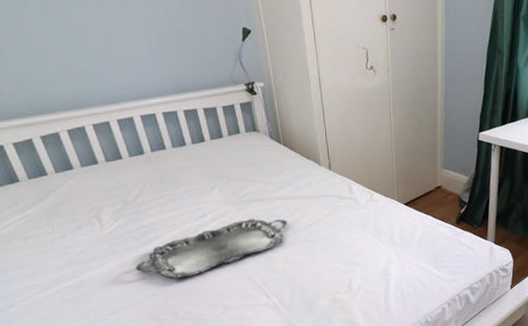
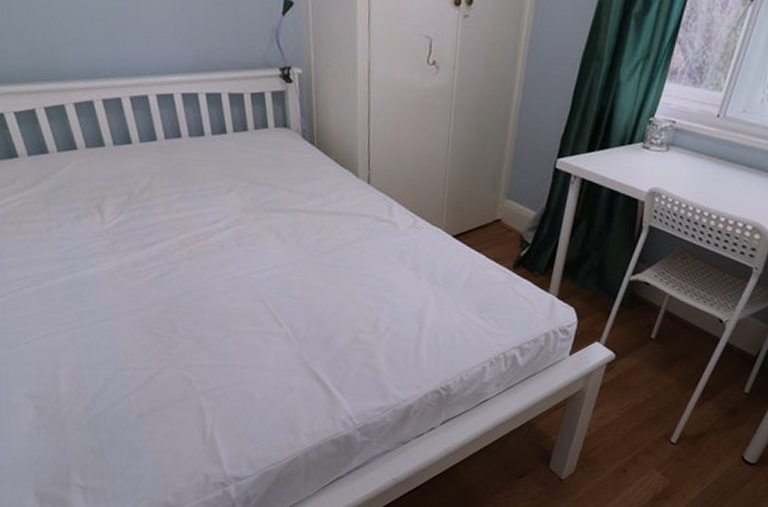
serving tray: present [135,219,287,279] -> none [135,232,311,291]

